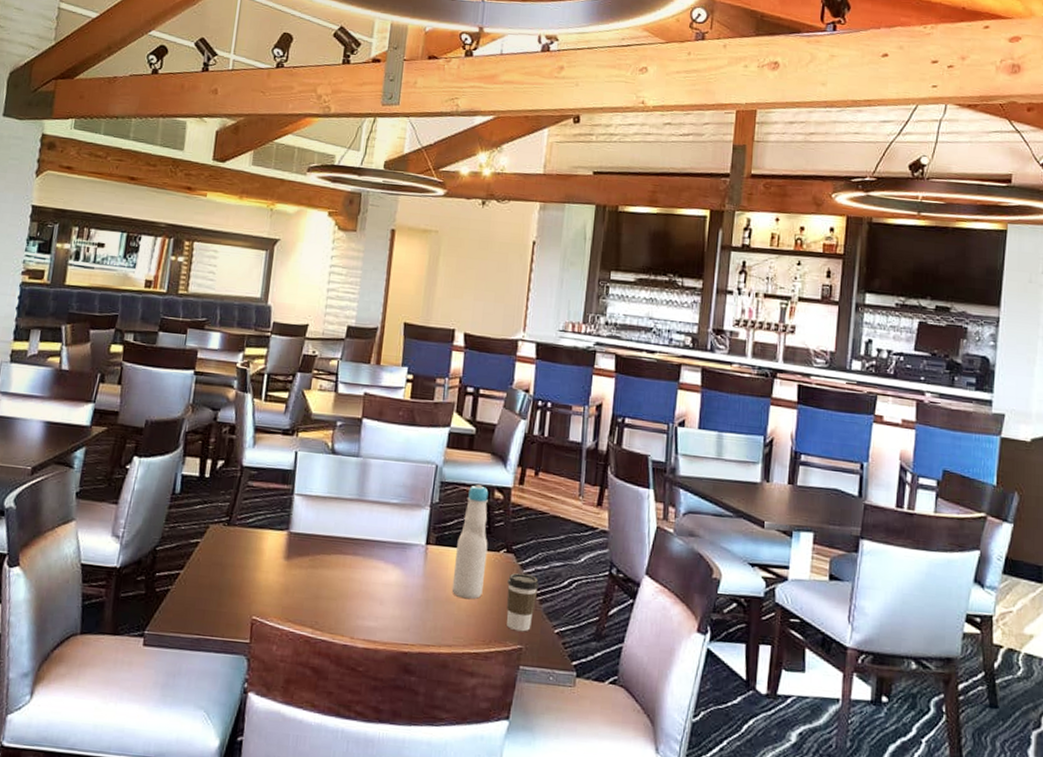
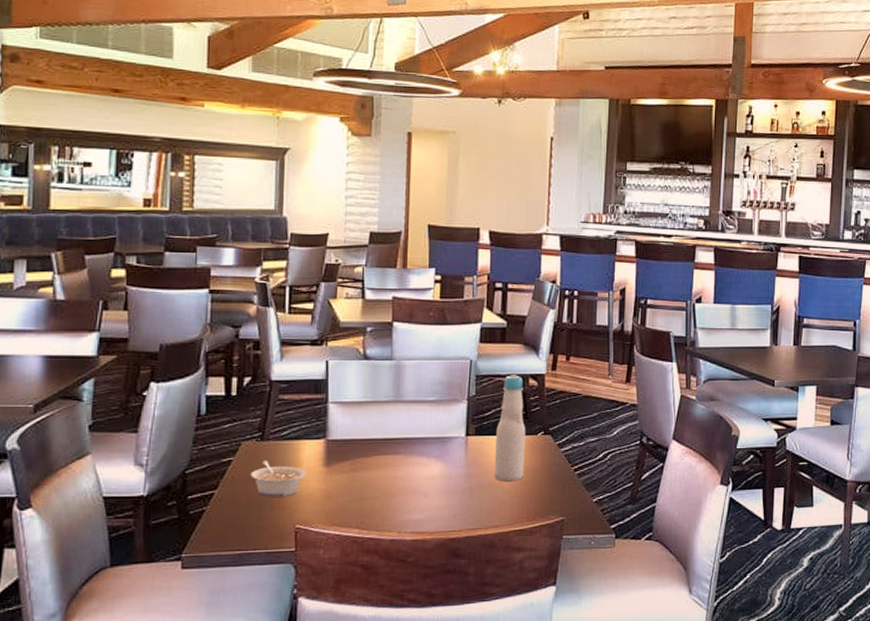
legume: none [214,546,268,586] -> present [250,460,307,497]
coffee cup: present [506,573,539,632] -> none [547,452,576,505]

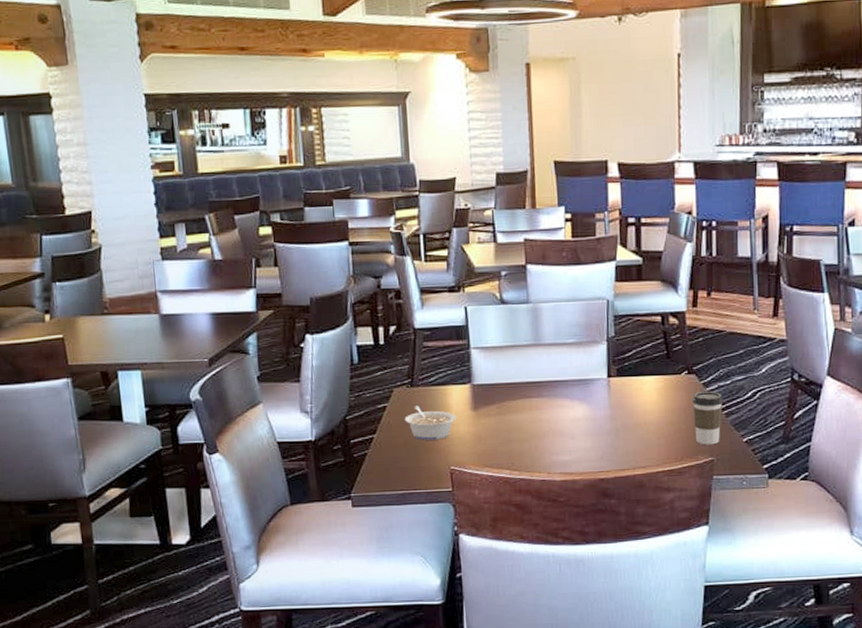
bottle: present [494,374,526,482] -> none [638,312,670,423]
coffee cup: none [547,452,576,505] -> present [692,392,723,445]

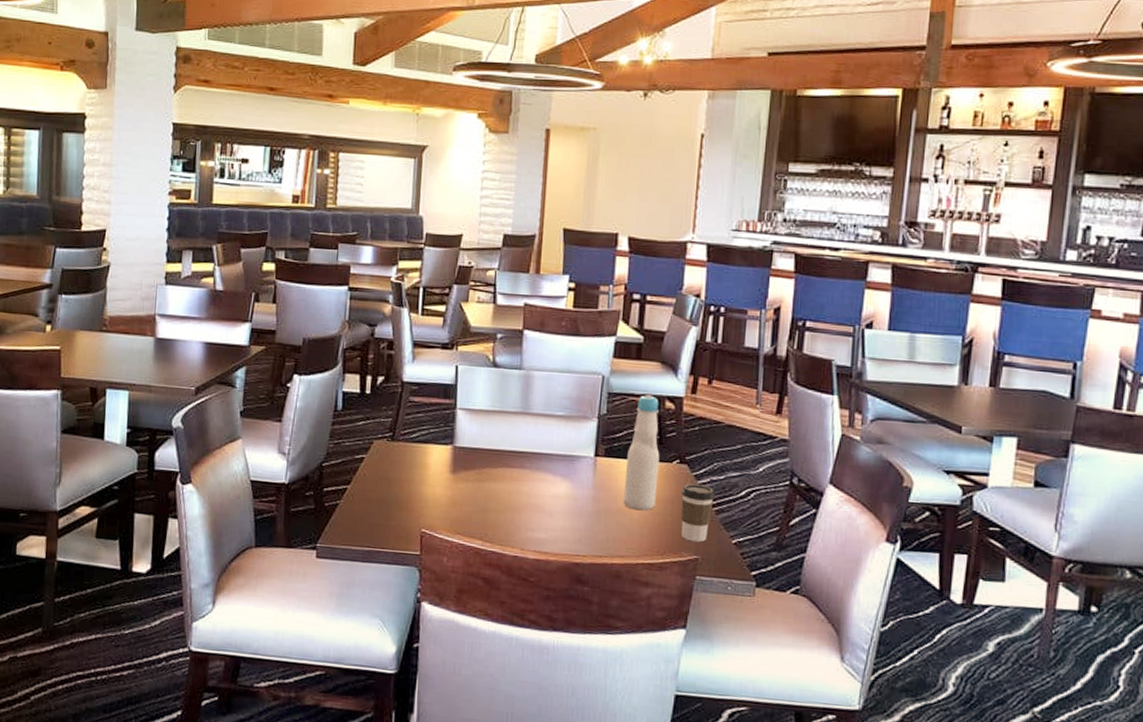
legume: present [404,406,457,440] -> none [381,461,434,500]
bottle: none [638,312,670,423] -> present [623,394,660,511]

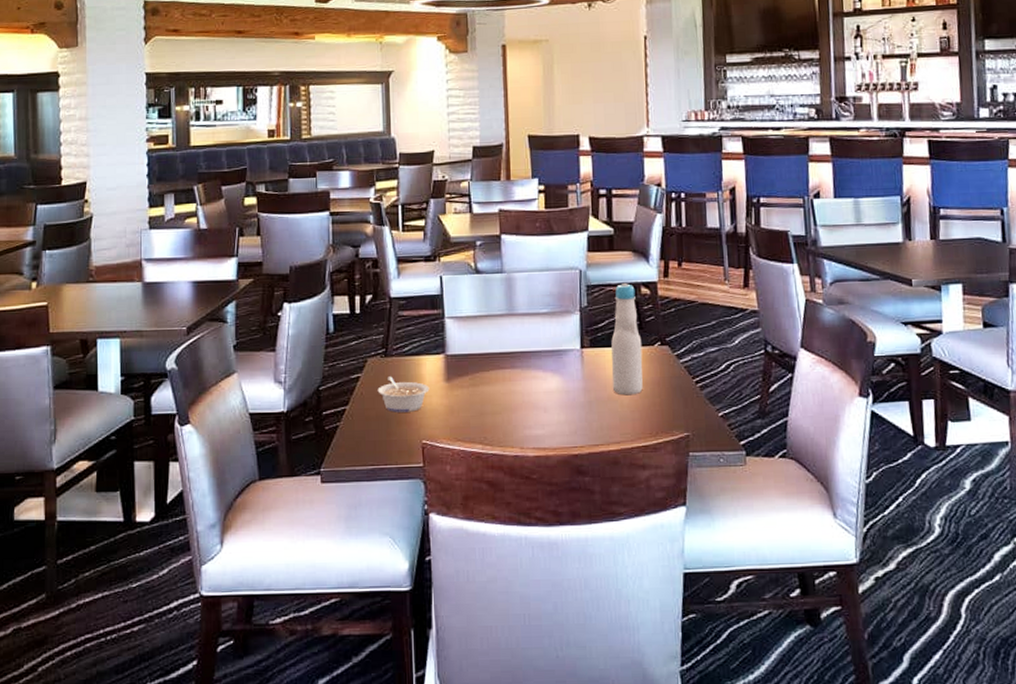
legume: none [381,461,434,500] -> present [377,376,430,413]
coffee cup: present [681,484,715,543] -> none [666,363,697,420]

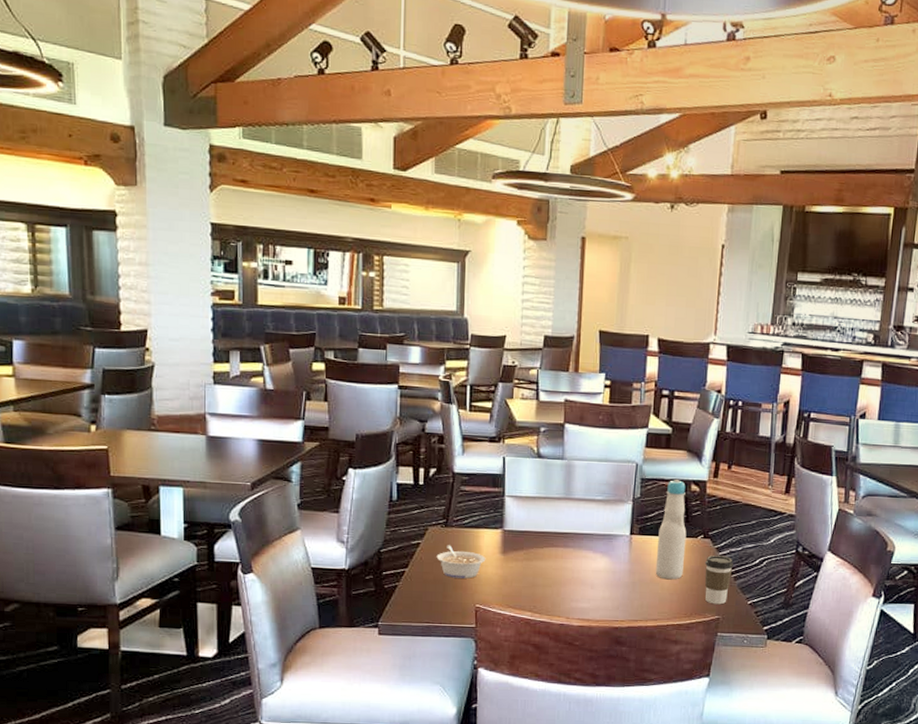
coffee cup: none [666,363,697,420] -> present [705,555,733,605]

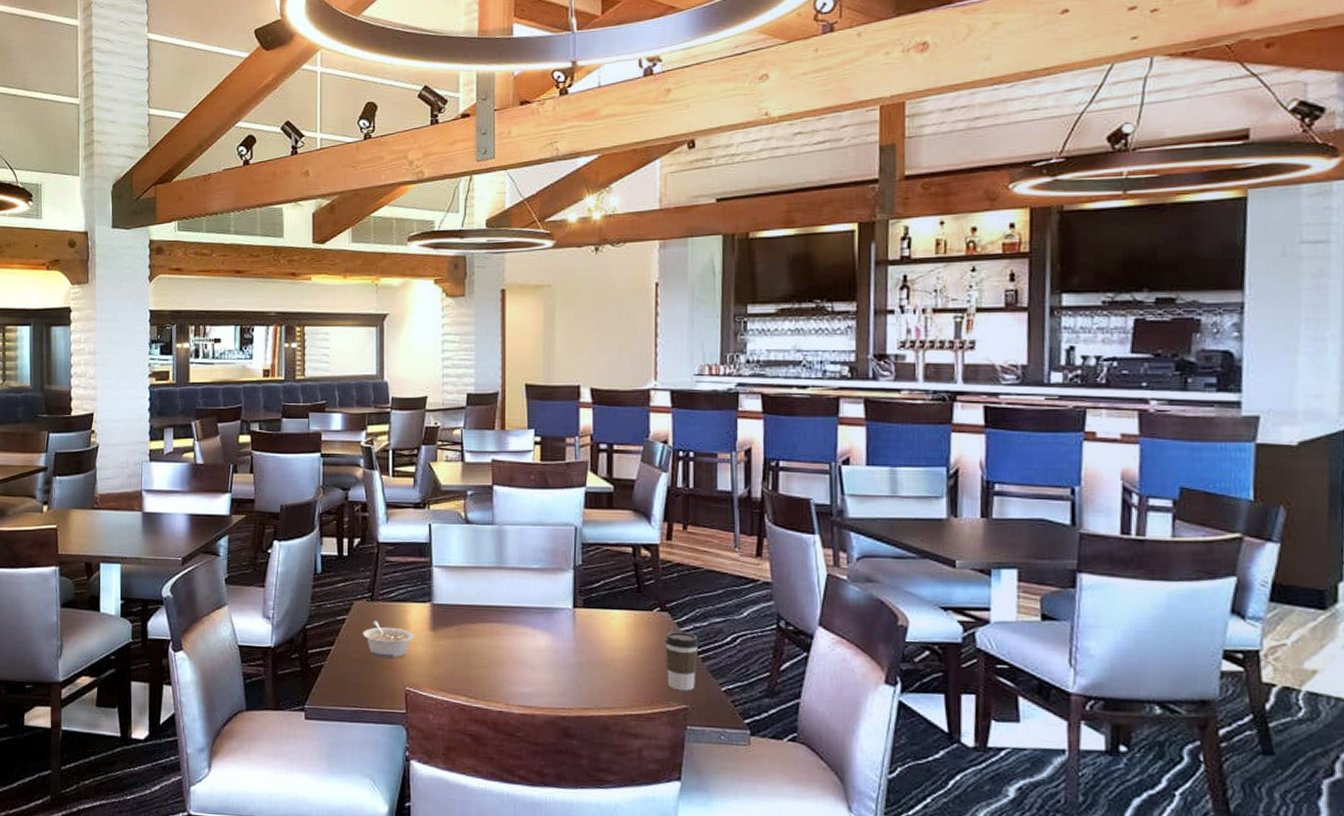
bottle: present [655,479,687,580] -> none [605,542,640,661]

